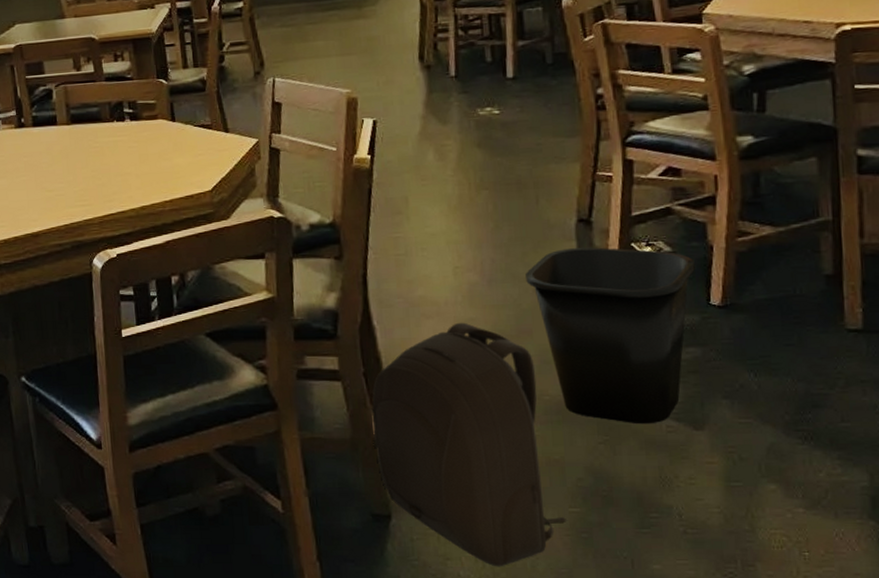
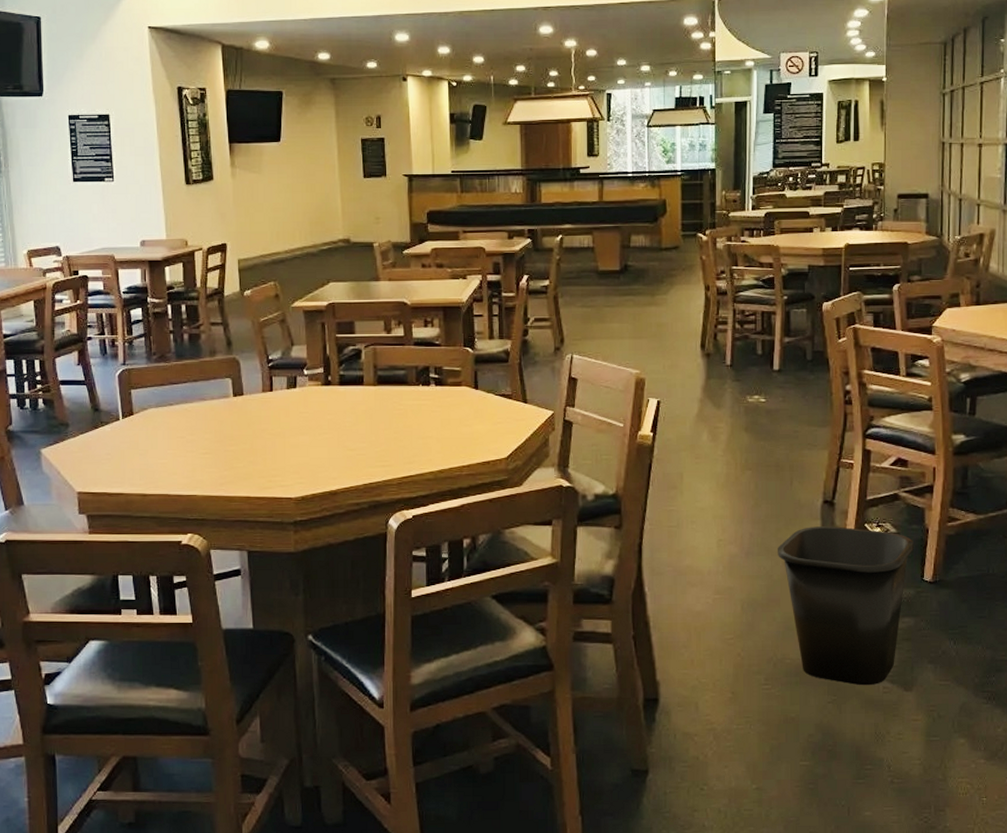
backpack: present [372,322,567,567] -> none [638,591,797,817]

